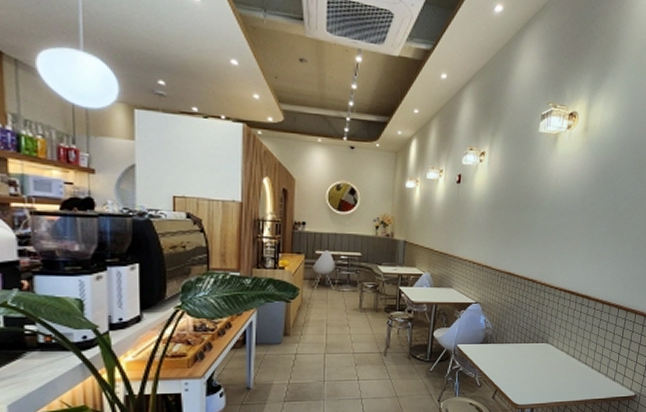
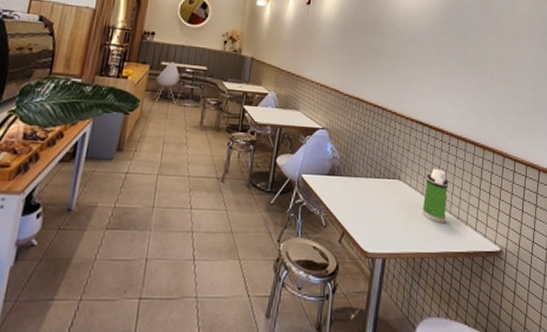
water bottle: none [567,332,593,377] -> present [422,169,449,223]

